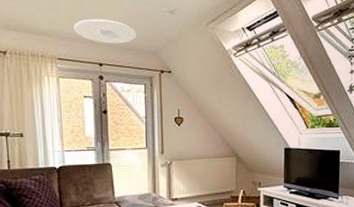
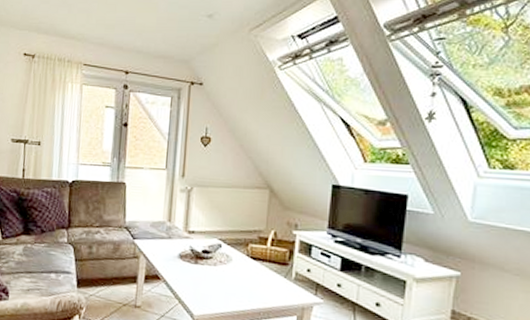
ceiling light: present [73,18,137,44] -> none [103,22,169,50]

